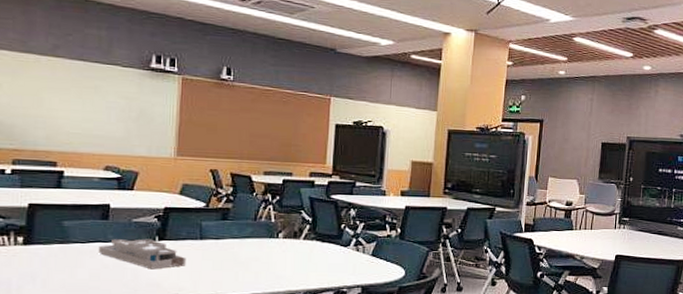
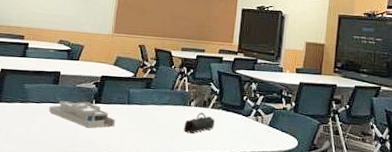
pencil case: none [271,244,308,270] -> present [183,112,215,134]

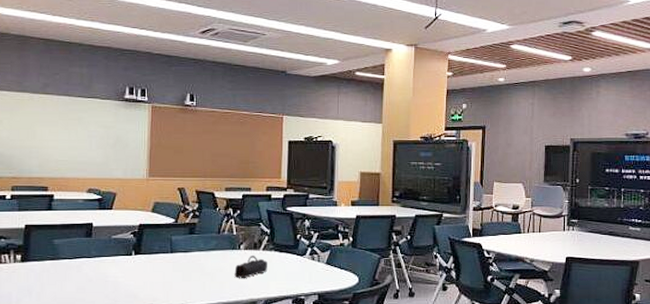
desk organizer: present [48,101,116,129] -> none [83,253,159,282]

